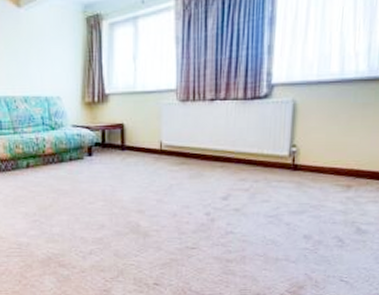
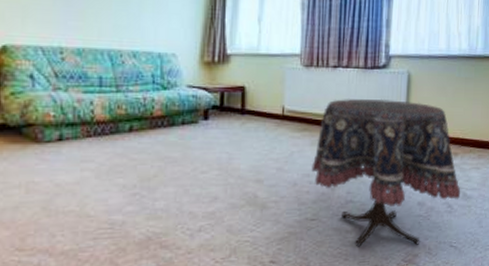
side table: none [190,130,355,277] -> present [311,98,461,247]

